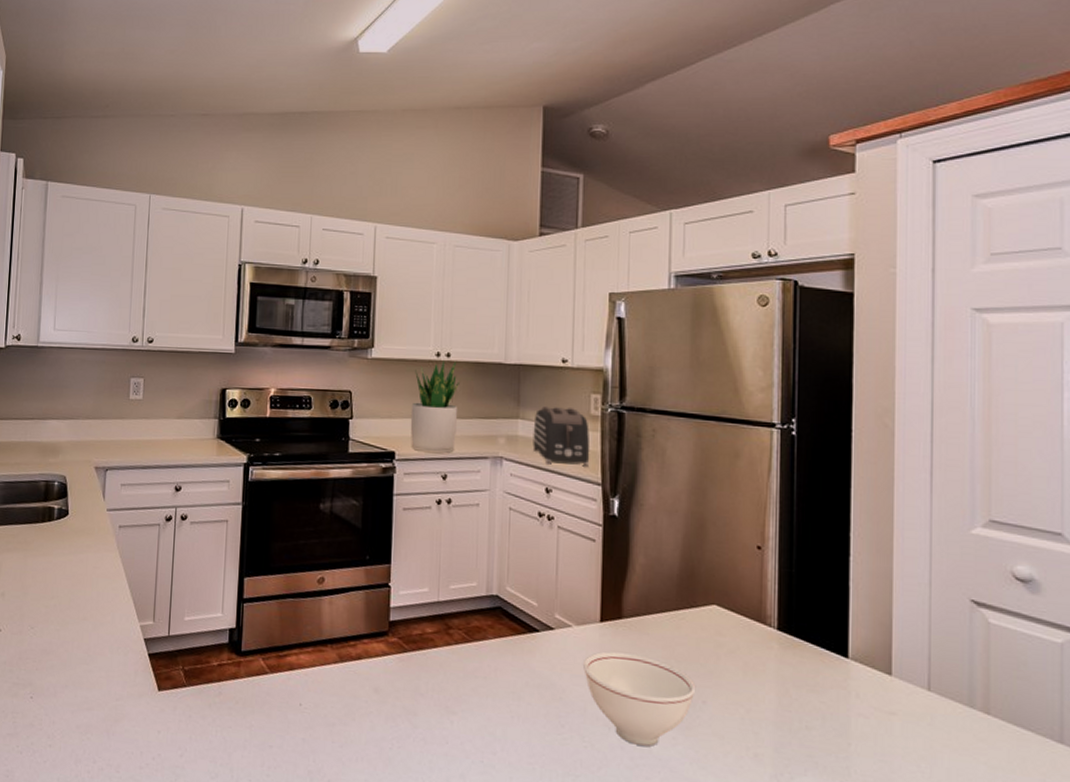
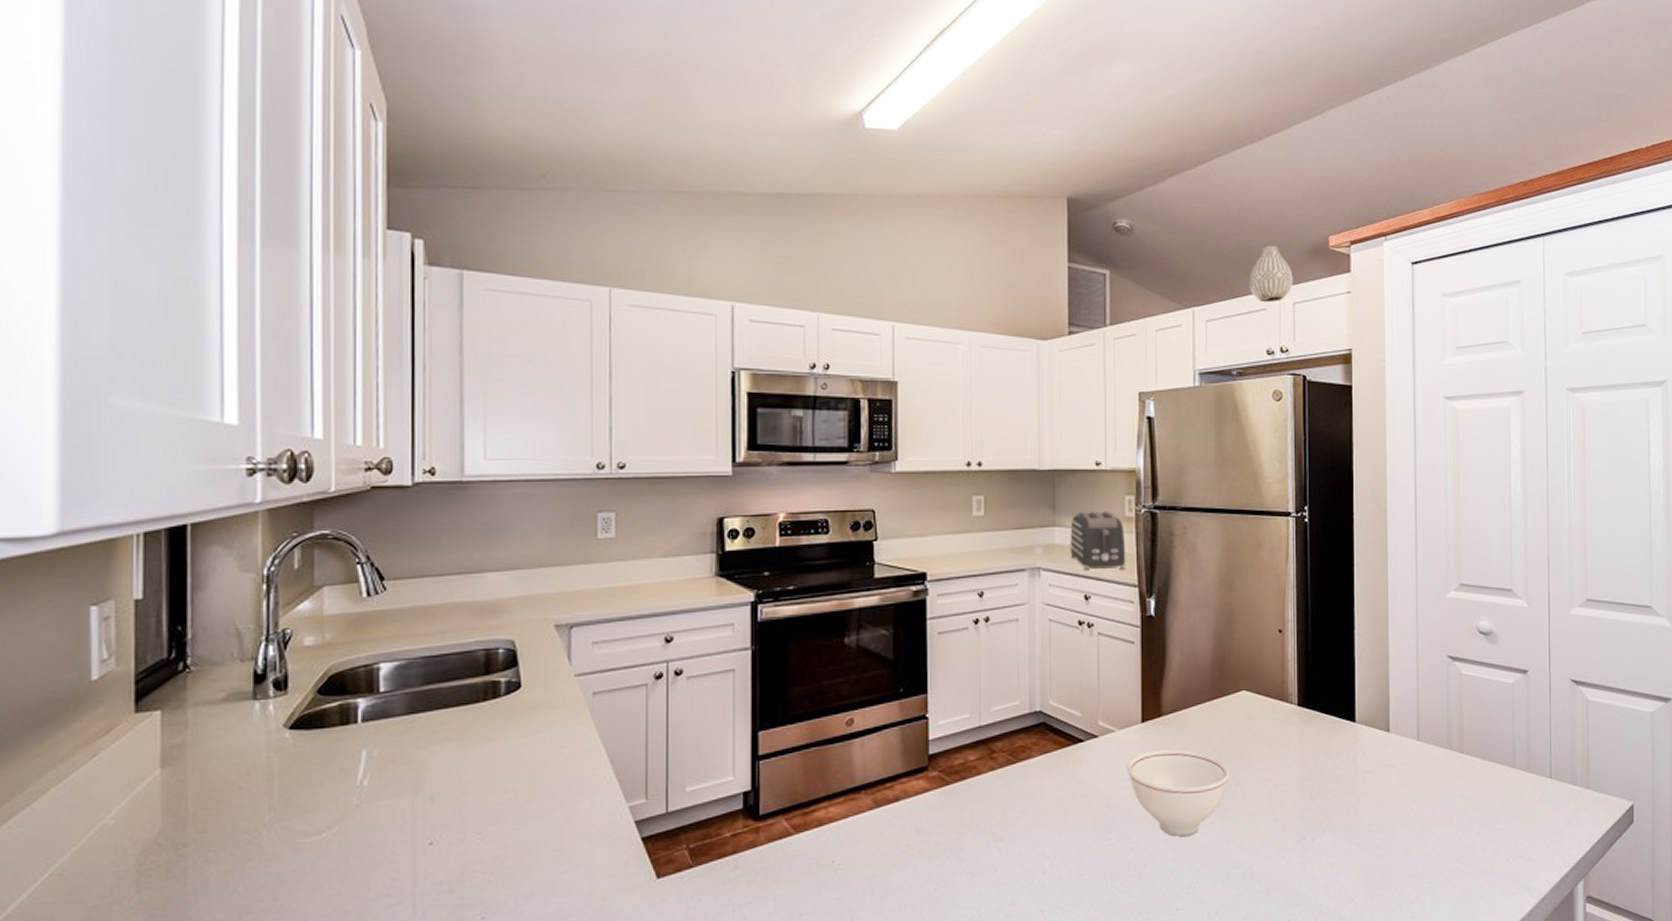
planter: present [410,359,459,454] -> none [942,469,993,571]
vase: none [734,146,785,205] -> present [1249,245,1293,303]

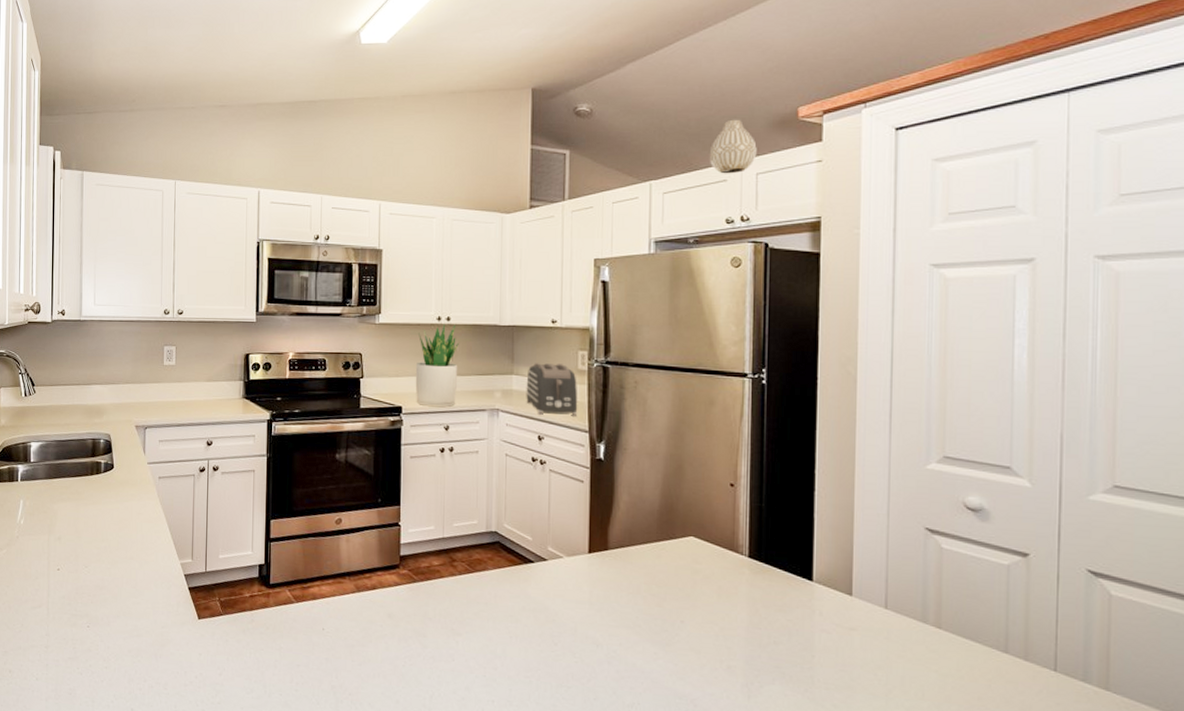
planter: none [942,469,993,571] -> present [415,323,459,408]
bowl: present [1126,748,1230,837] -> none [573,579,675,661]

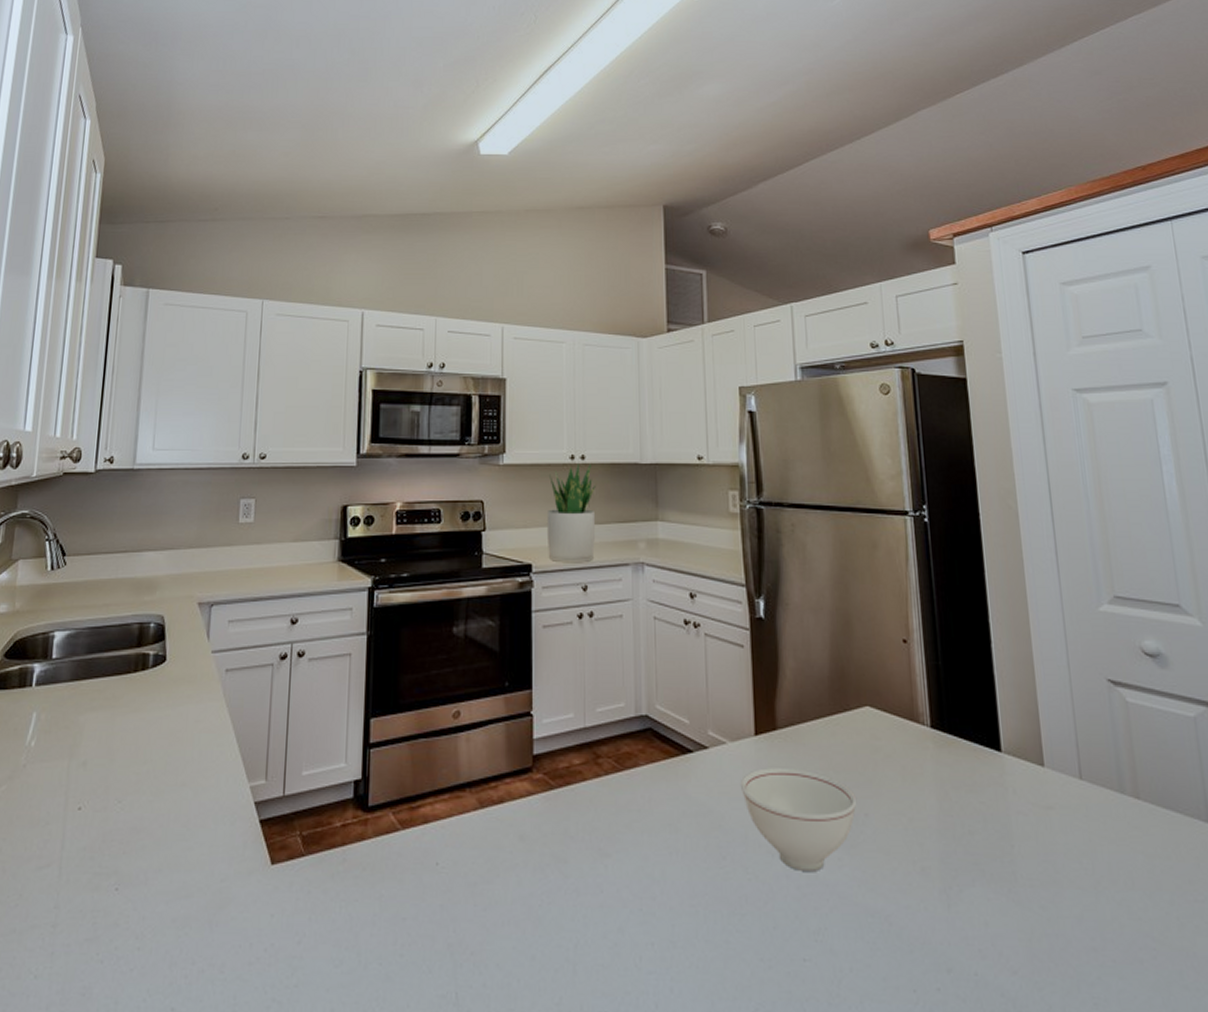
toaster: present [526,363,578,418] -> none [673,506,732,569]
bowl: none [573,579,675,661] -> present [740,766,857,871]
vase: present [709,119,757,174] -> none [847,240,894,297]

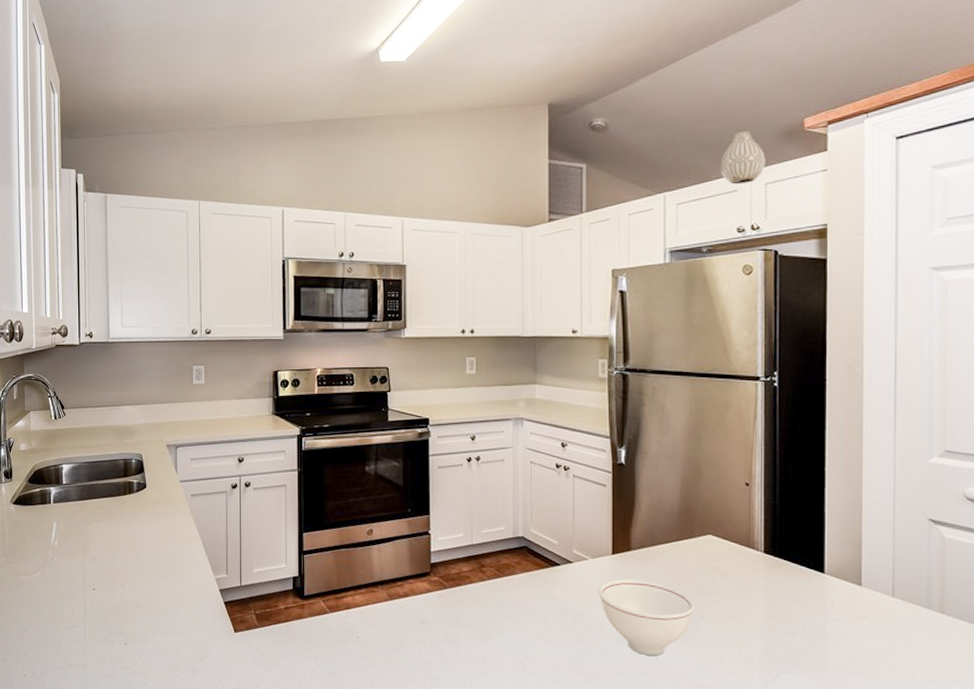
planter: present [546,462,596,563] -> none [441,335,483,418]
vase: none [847,240,894,297] -> present [720,131,765,185]

